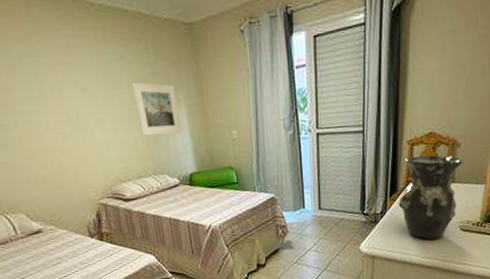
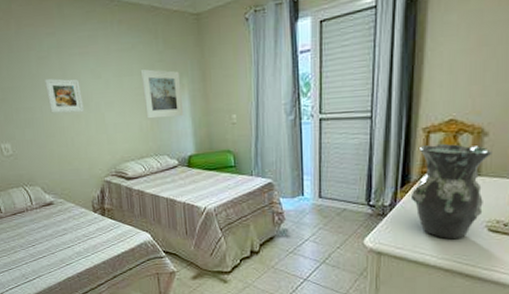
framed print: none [18,92,69,132] -> present [45,78,84,113]

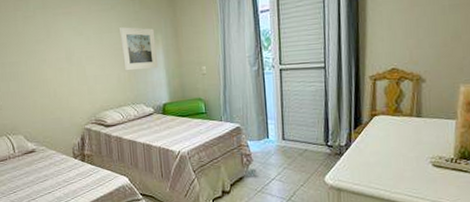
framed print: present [45,78,84,113] -> none [30,35,66,67]
vase: present [410,143,492,238] -> none [363,89,430,174]

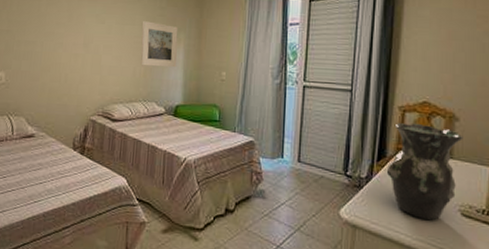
vase: none [363,89,430,174] -> present [386,123,463,220]

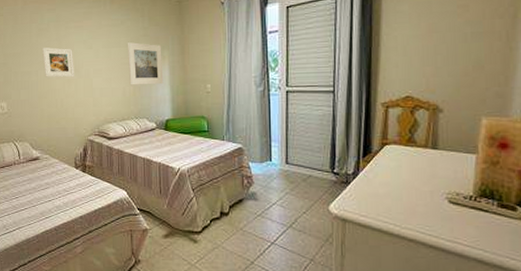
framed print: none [50,18,84,52] -> present [43,47,74,78]
vase: present [386,123,463,220] -> none [372,117,448,209]

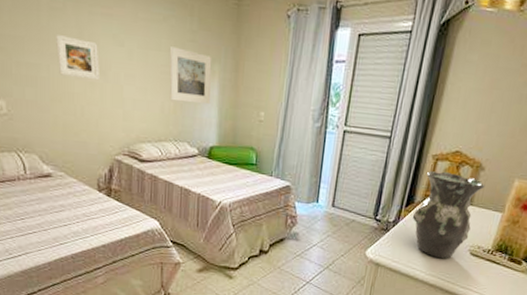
vase: none [372,117,448,209] -> present [412,171,485,258]

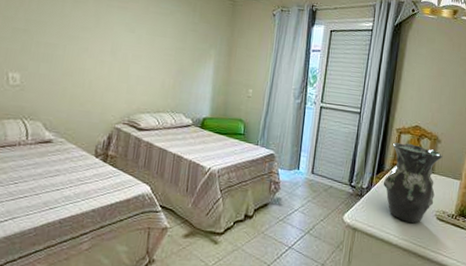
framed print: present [56,35,100,81] -> none [74,21,112,59]
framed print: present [169,46,212,105] -> none [170,34,210,82]

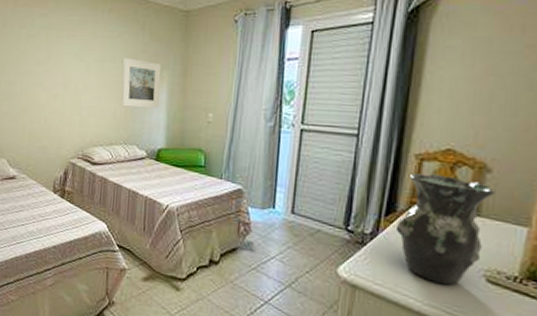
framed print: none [170,34,210,82] -> present [121,58,162,109]

